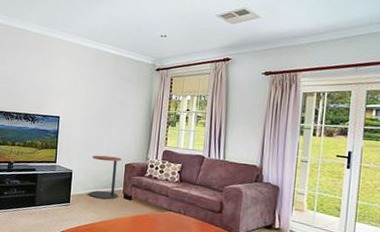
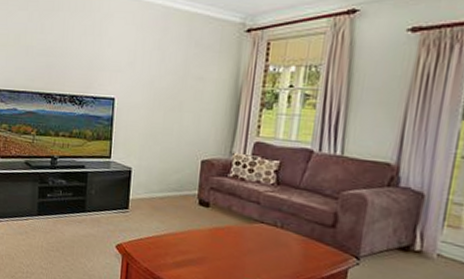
side table: present [89,155,122,200] -> none [153,148,197,206]

